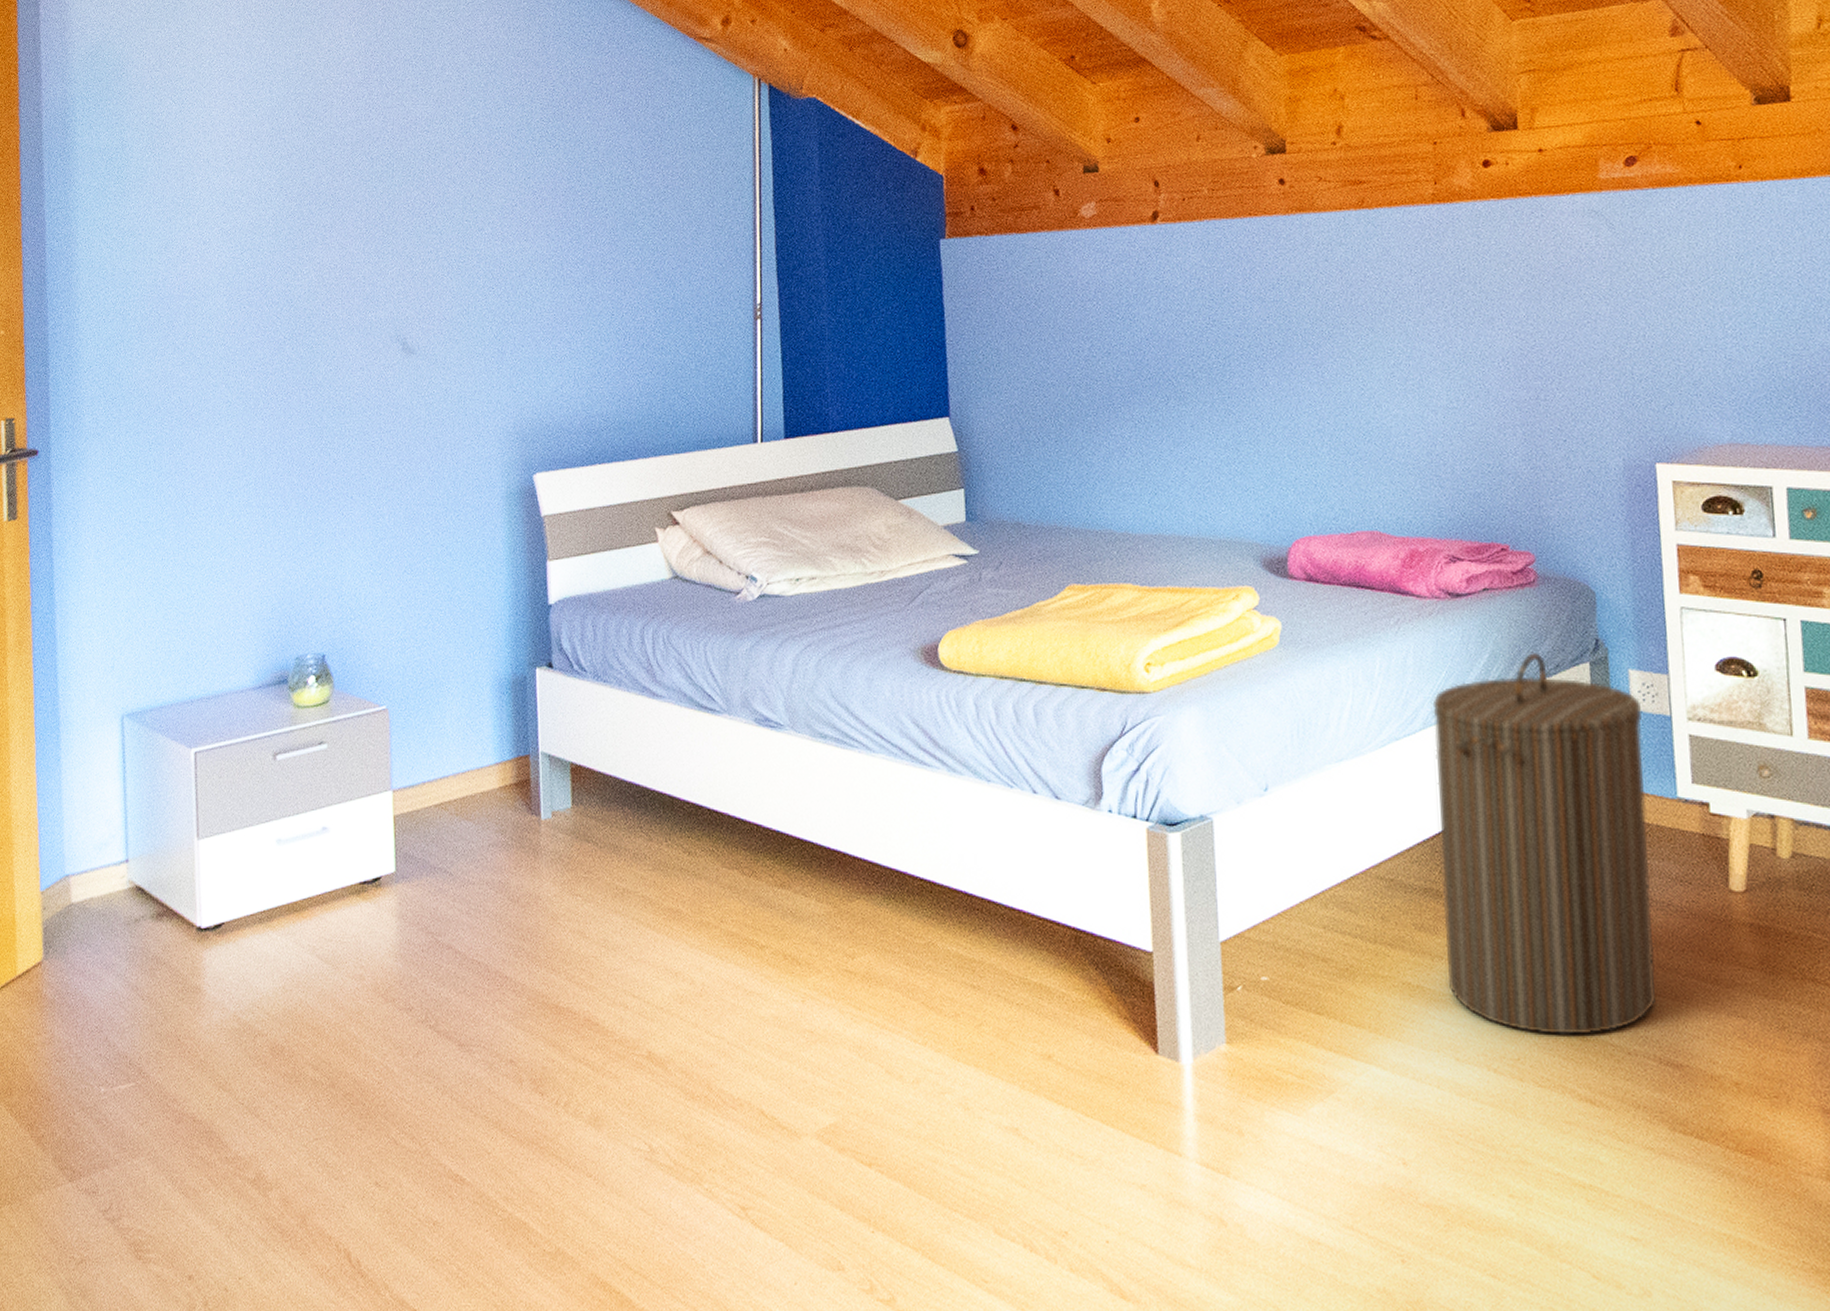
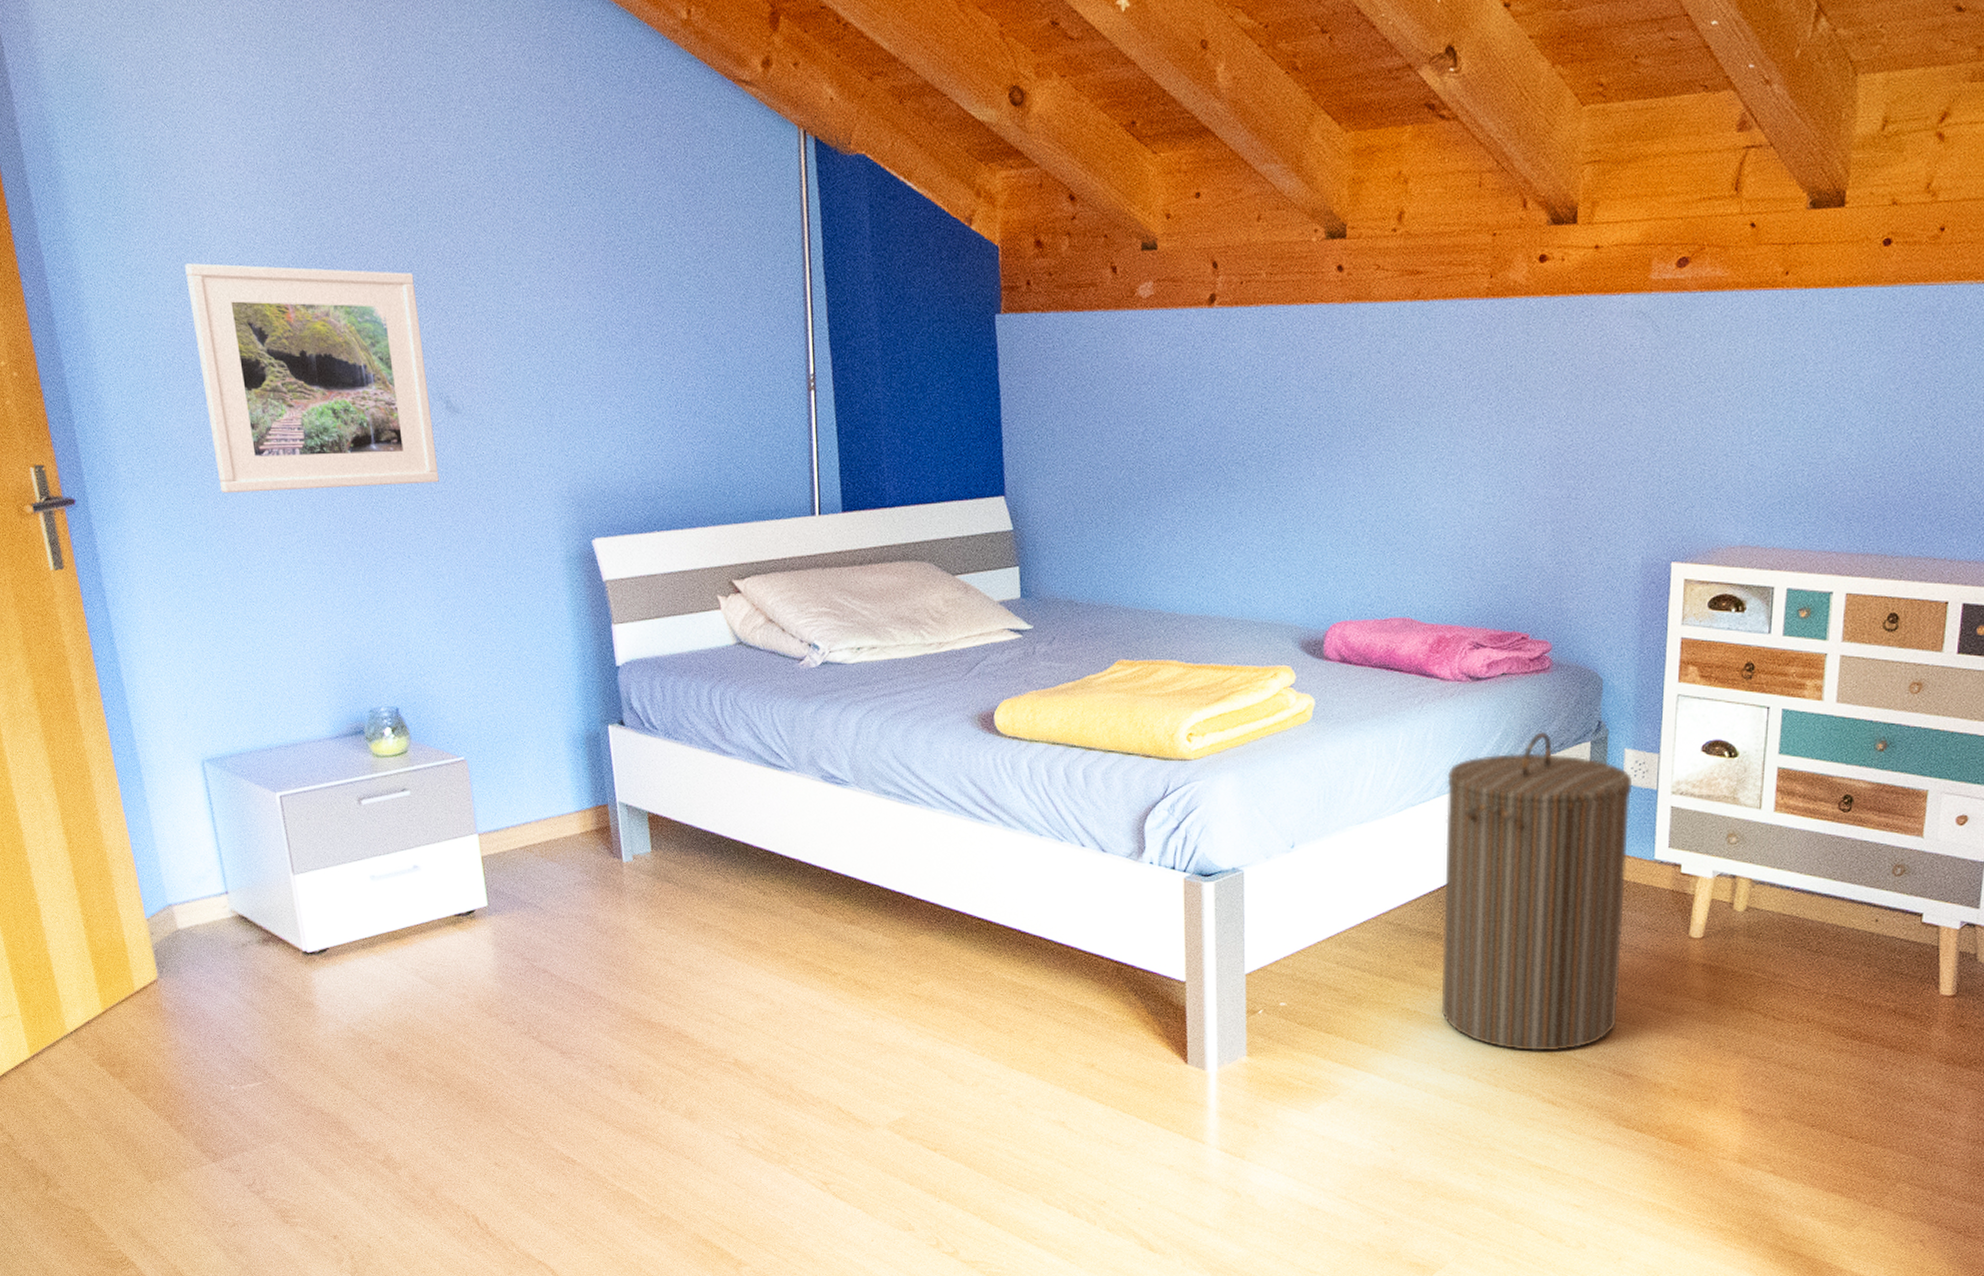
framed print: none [173,223,389,440] -> present [185,263,439,494]

